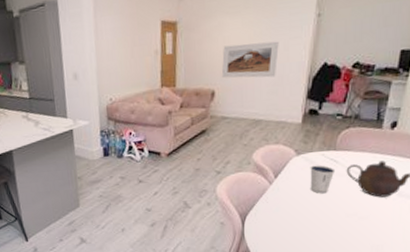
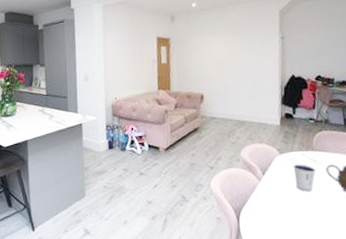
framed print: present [221,41,279,78] -> none [208,56,254,86]

